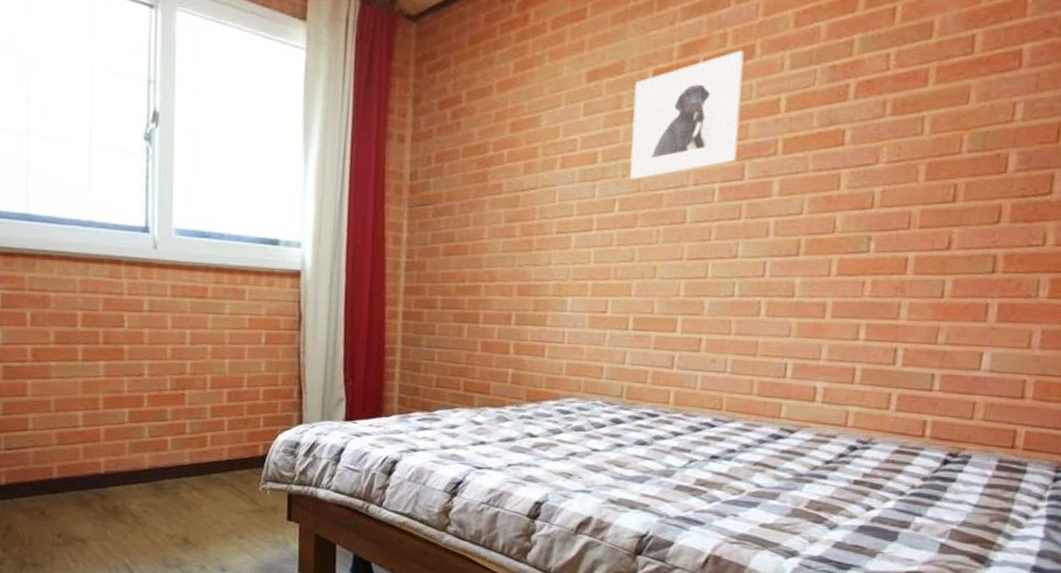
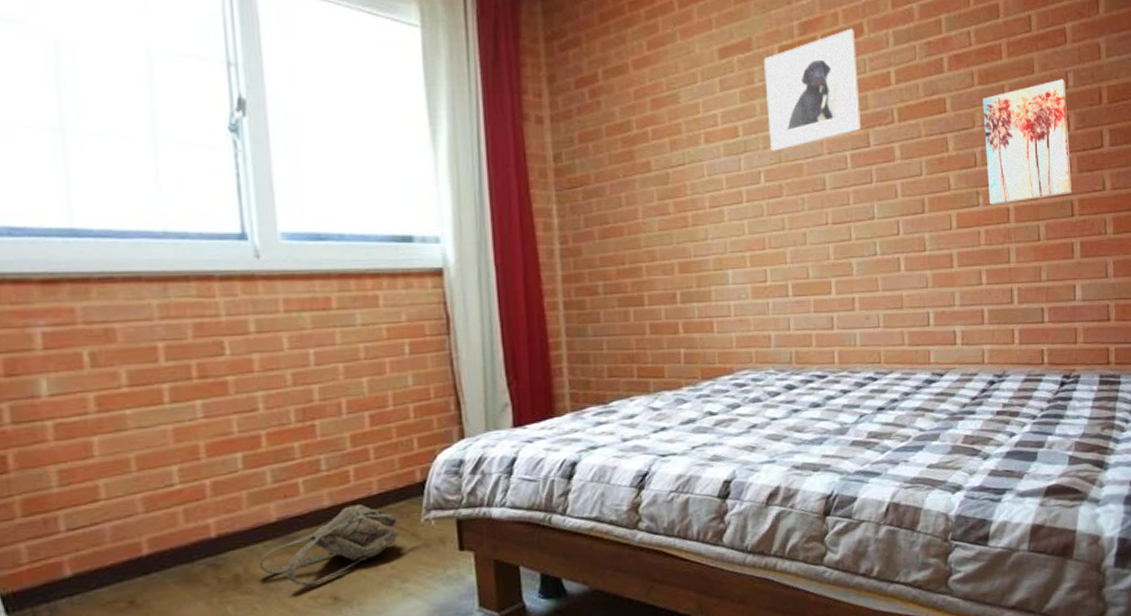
backpack: none [132,466,248,526] -> present [258,504,407,586]
wall art: none [883,110,1011,253] -> present [983,79,1071,205]

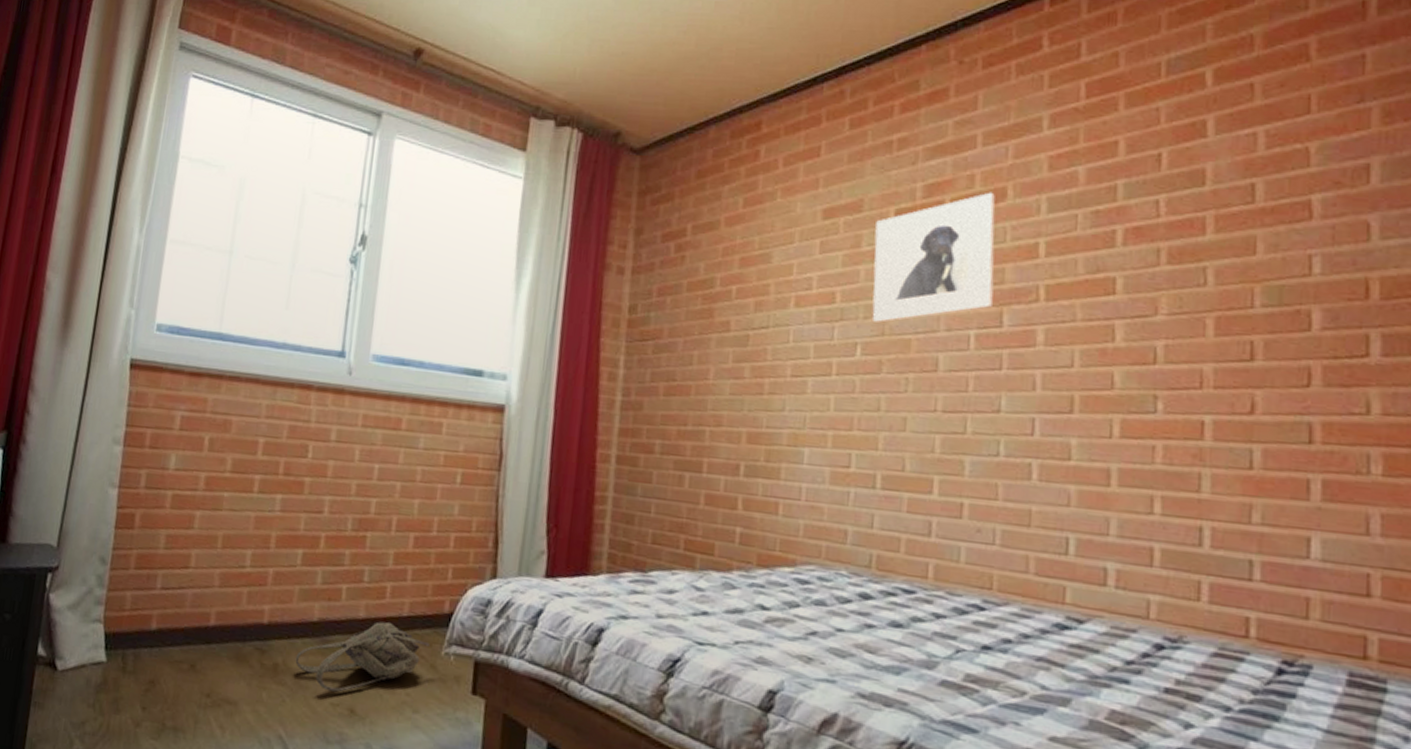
wall art: present [983,79,1071,205] -> none [1171,263,1312,416]

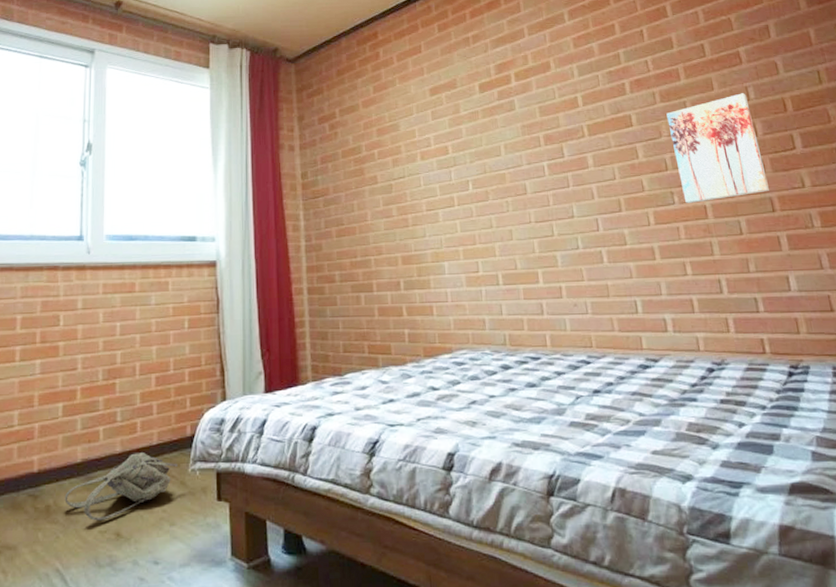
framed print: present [872,192,995,323] -> none [467,66,555,164]
wall art: none [1171,263,1312,416] -> present [666,93,769,203]

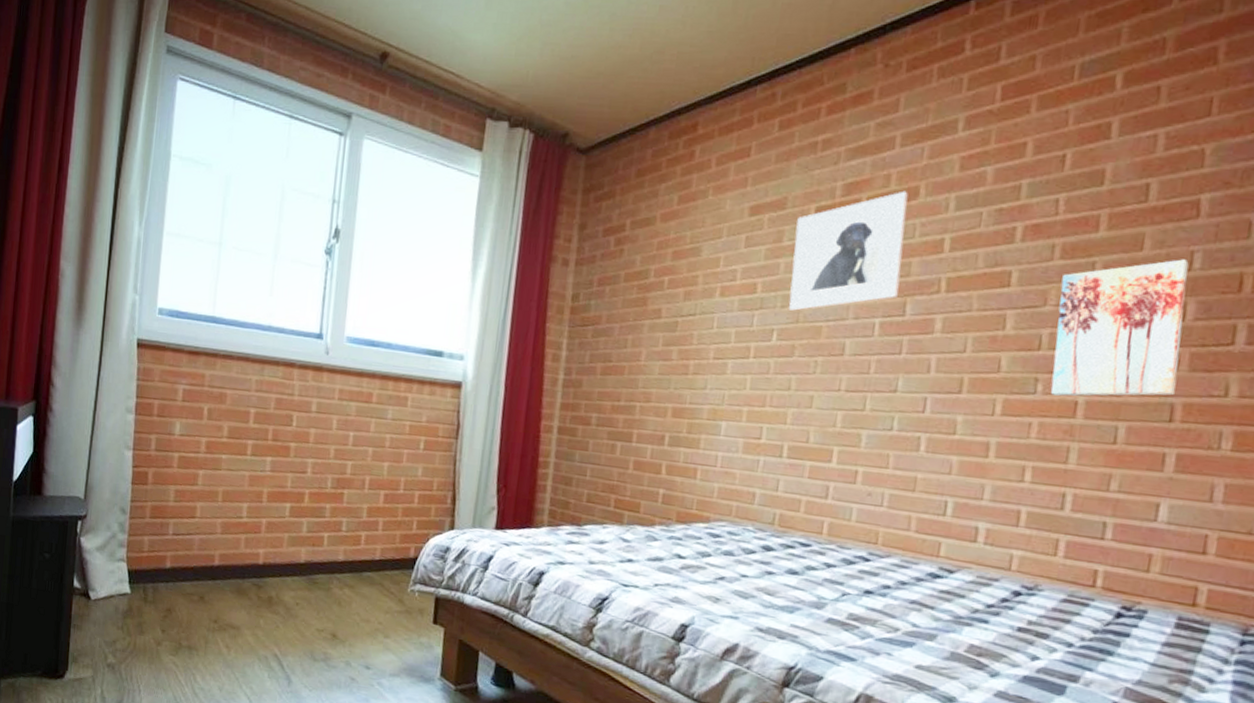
backpack: present [64,453,178,521] -> none [286,564,398,621]
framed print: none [467,66,555,164] -> present [789,191,908,311]

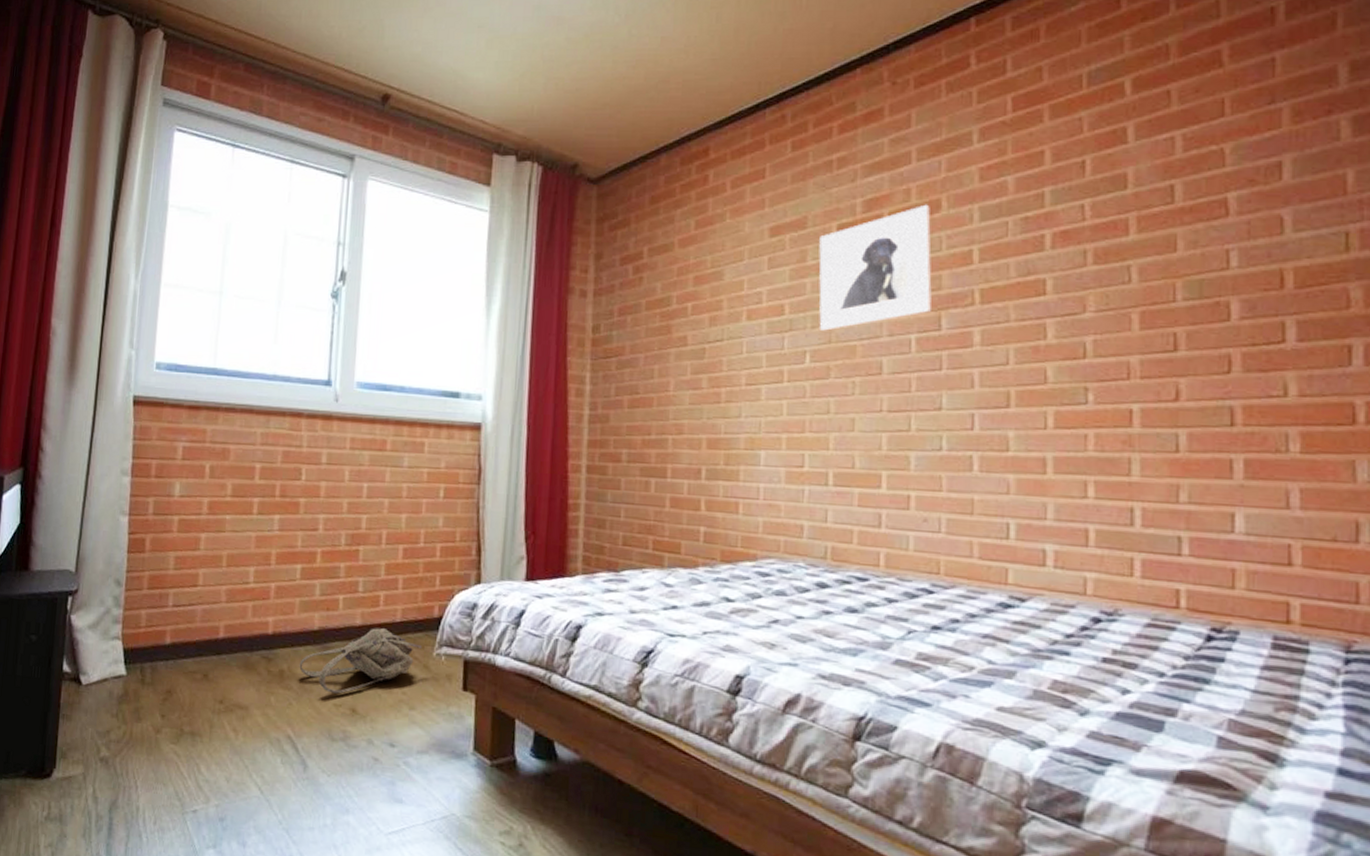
backpack: none [286,564,398,621] -> present [299,628,422,694]
wall art: present [1051,259,1189,396] -> none [1098,258,1232,405]

